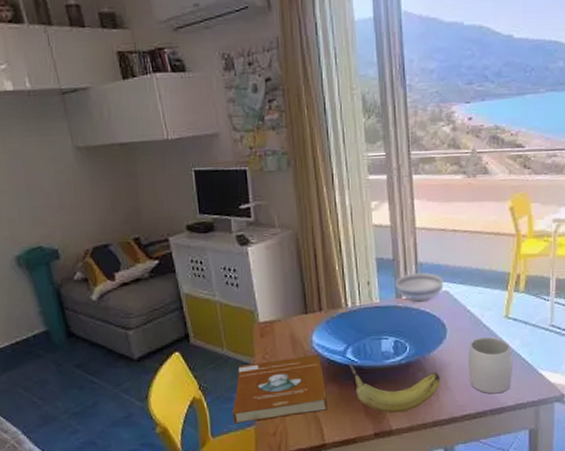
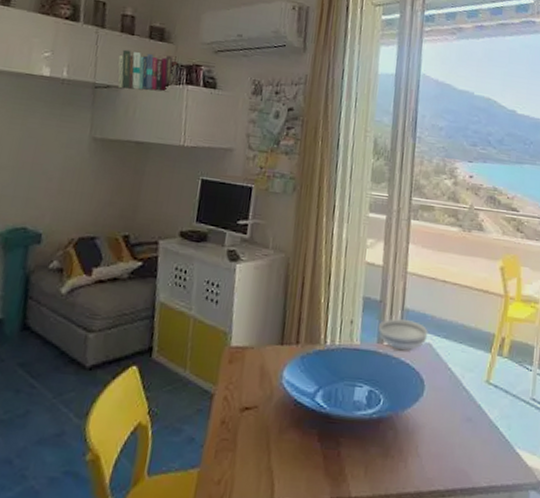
books: none [76,43,140,90] -> present [117,49,178,93]
book: present [231,354,327,425] -> none [176,392,288,464]
fruit: present [349,364,440,413] -> none [317,409,412,477]
mug: present [468,336,512,394] -> none [442,400,490,470]

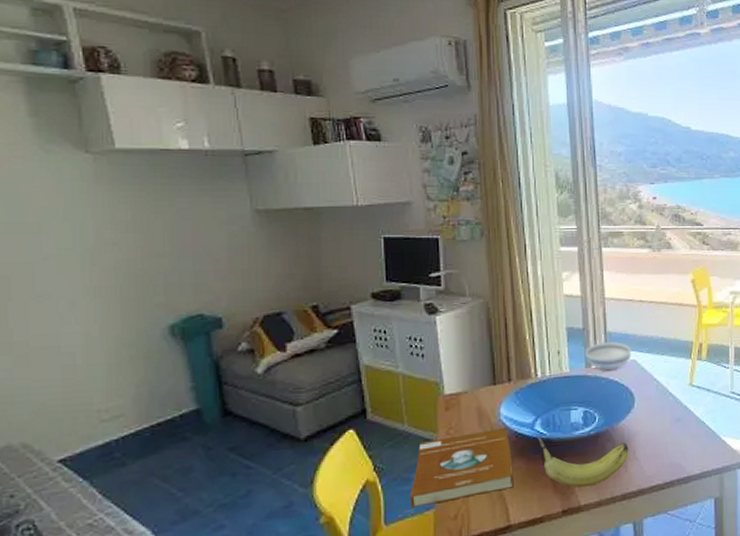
books: present [117,49,178,93] -> none [264,109,334,153]
book: none [176,392,288,464] -> present [409,427,514,510]
fruit: none [317,409,412,477] -> present [538,437,629,488]

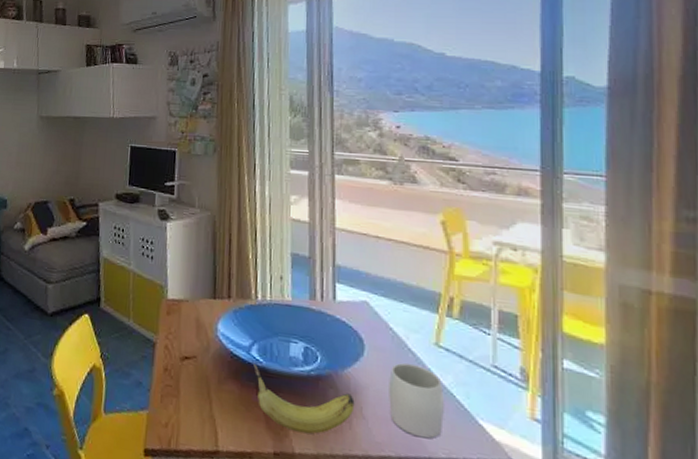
book: present [409,427,514,510] -> none [127,340,226,411]
bowl: present [584,342,632,371] -> none [308,275,364,309]
mug: none [655,404,697,463] -> present [389,363,444,439]

